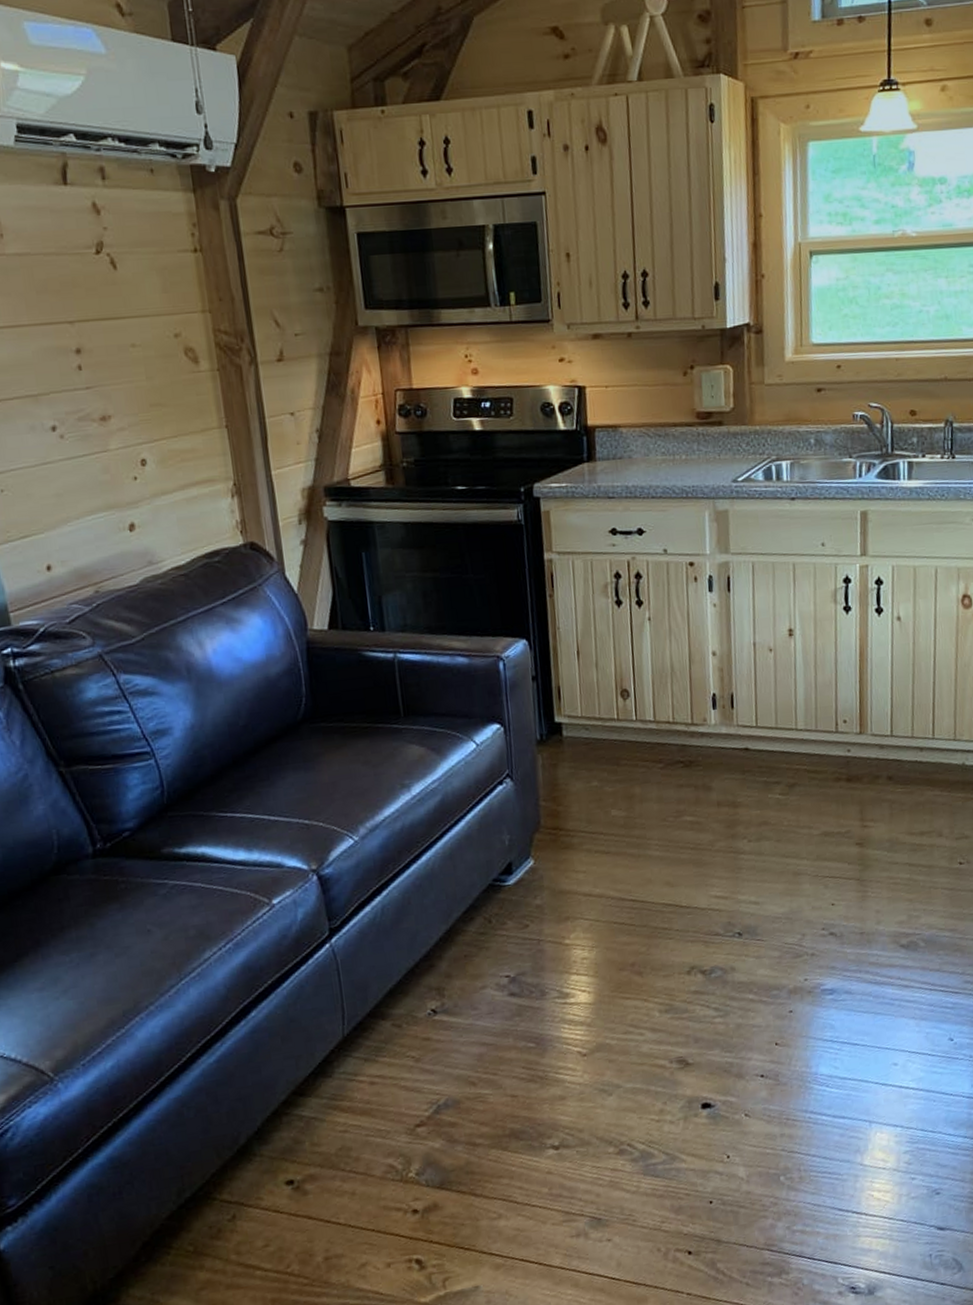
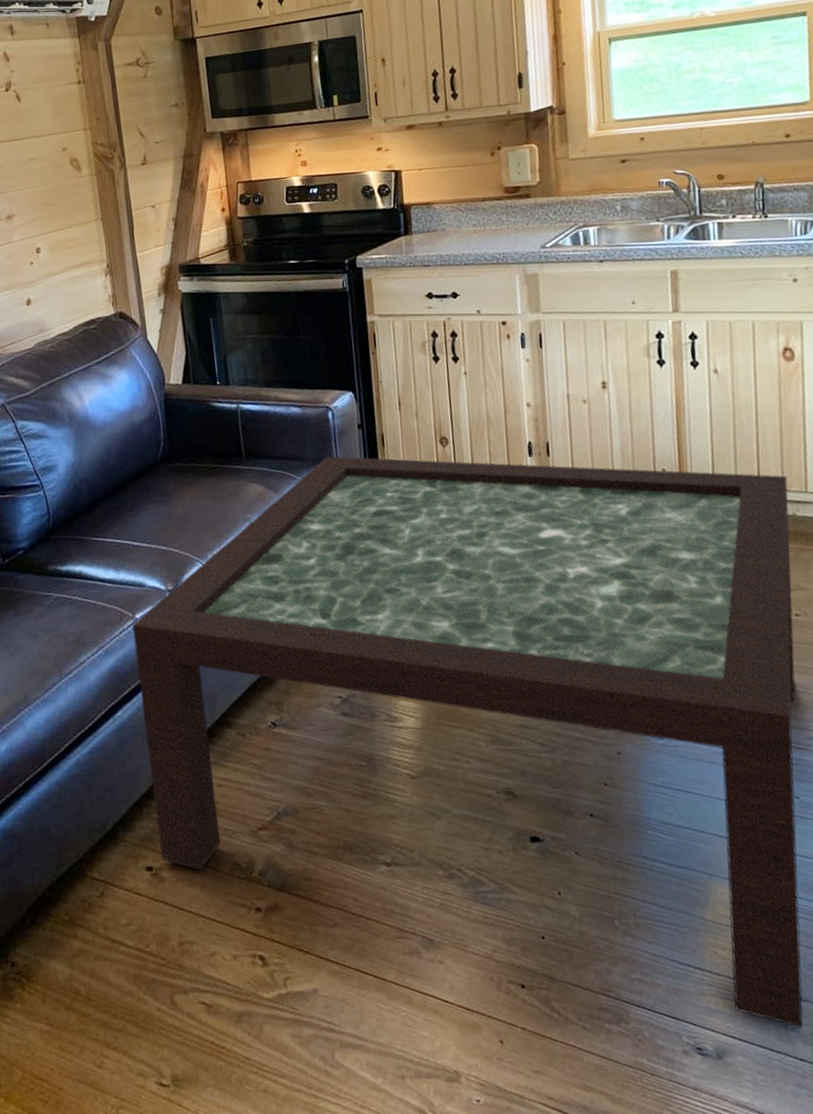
coffee table: none [268,711,960,1255] -> present [132,456,803,1027]

